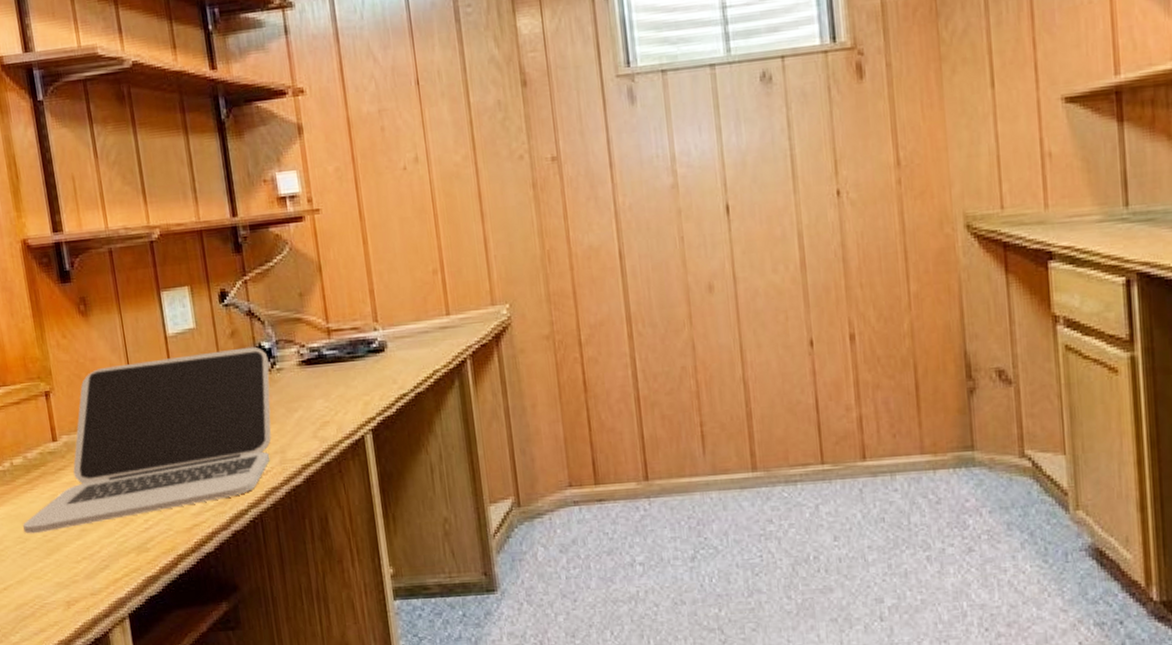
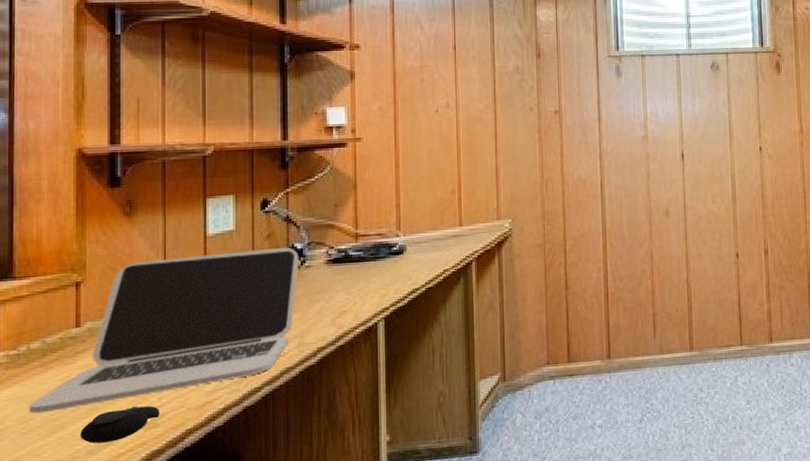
computer mouse: none [75,528,149,567] -> present [80,406,160,444]

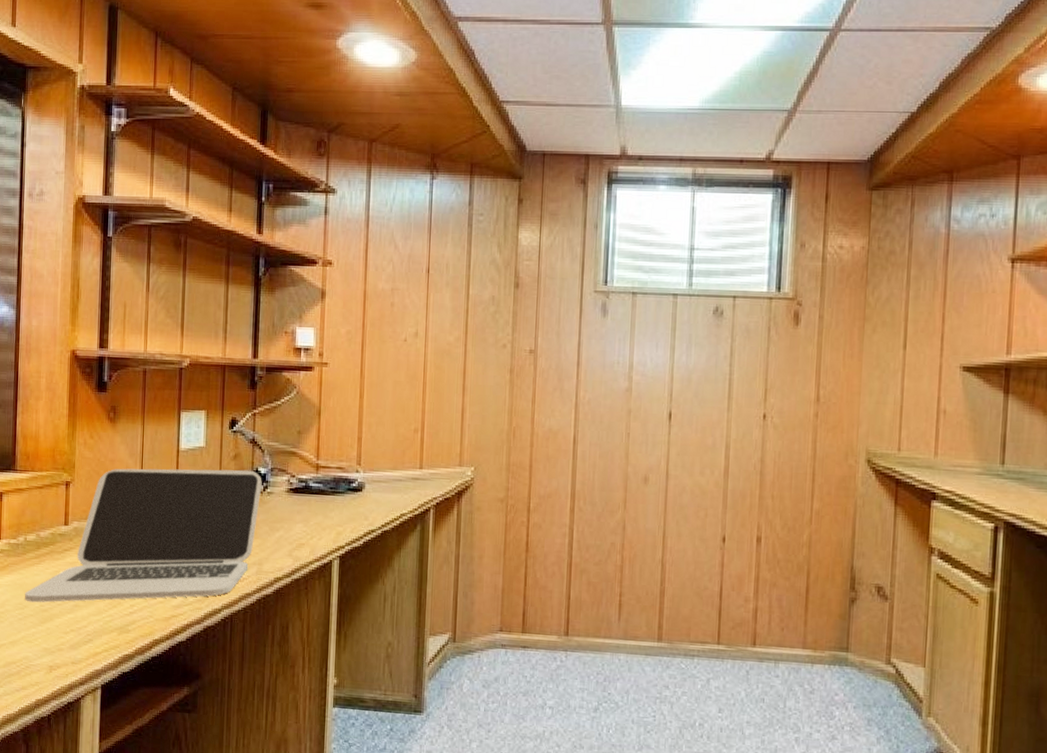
computer mouse: present [80,406,160,444] -> none [65,609,132,640]

